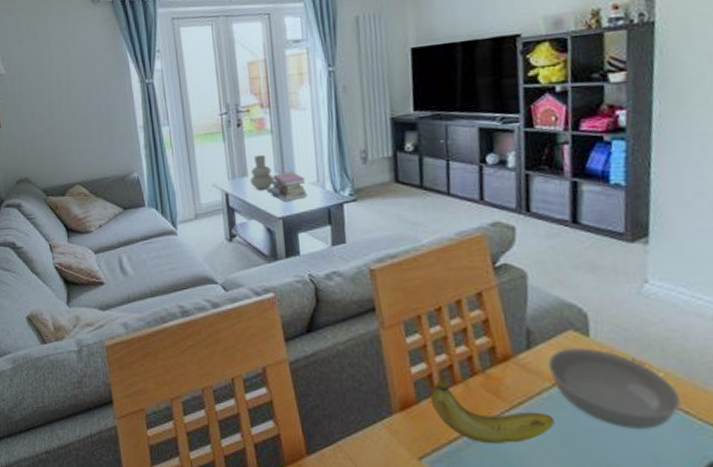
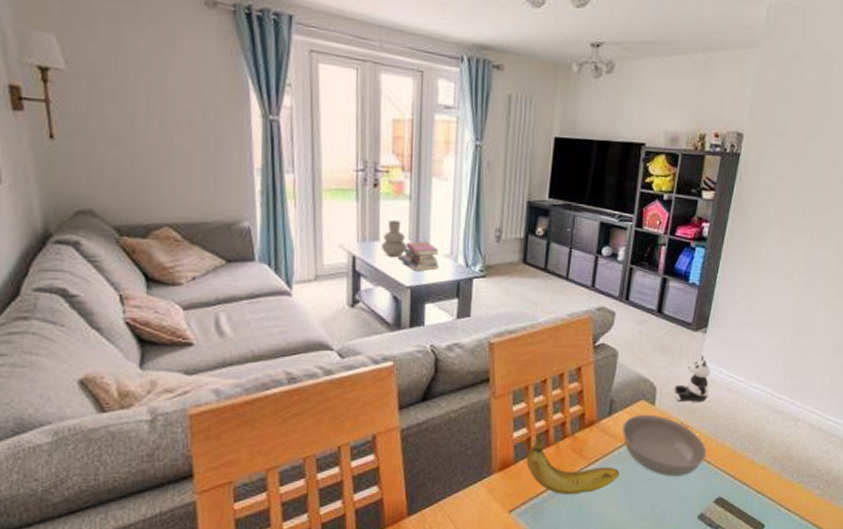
stuffed animal: none [613,272,668,333] -> present [674,355,711,403]

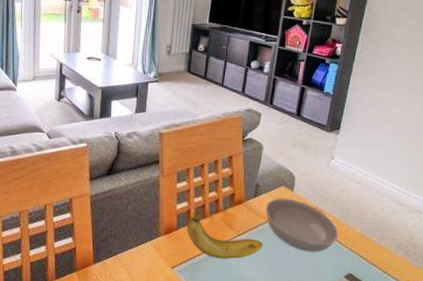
vase: present [382,220,406,257] -> none [81,37,100,64]
books: present [397,241,439,272] -> none [92,53,124,76]
stuffed animal: present [674,355,711,403] -> none [310,152,343,192]

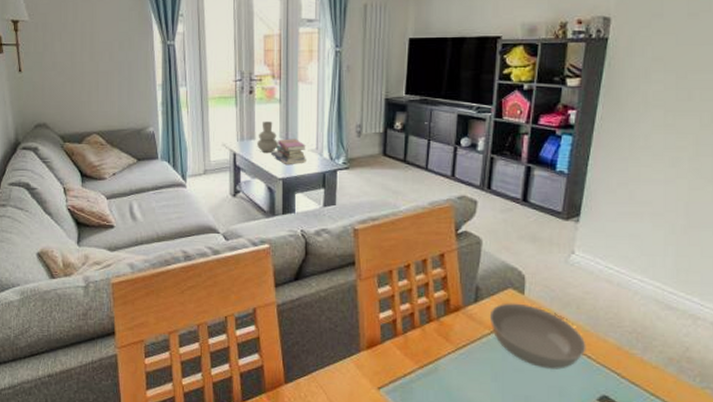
vase: none [81,37,100,64] -> present [257,121,278,152]
books: none [92,53,124,76] -> present [270,138,306,166]
fruit: present [186,205,263,259] -> none [393,313,489,378]

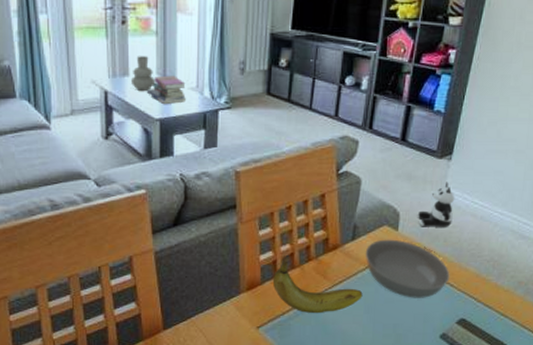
fruit: none [393,313,489,378] -> present [272,254,363,314]
stuffed animal: none [544,245,586,294] -> present [417,182,455,228]

